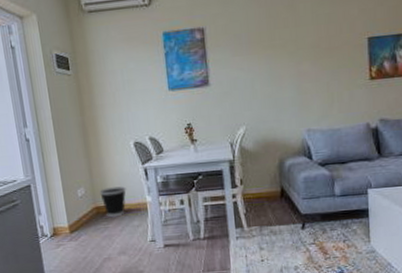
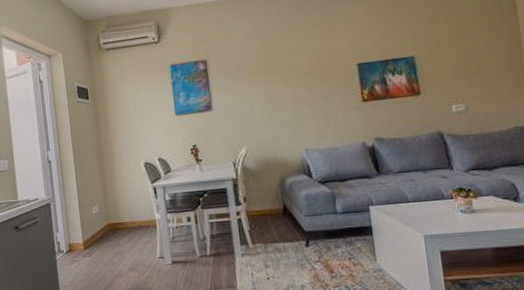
wastebasket: present [99,186,126,218] -> none [112,204,137,234]

